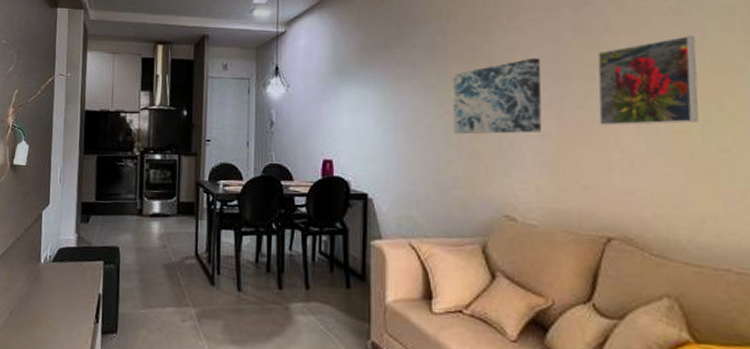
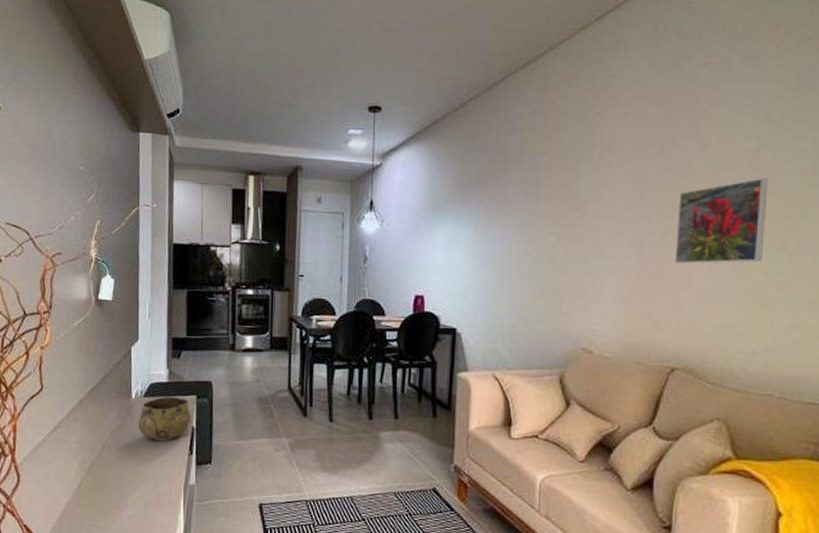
decorative bowl: none [45,261,98,308] -> present [137,396,191,441]
wall art: present [452,57,542,135] -> none [540,196,627,272]

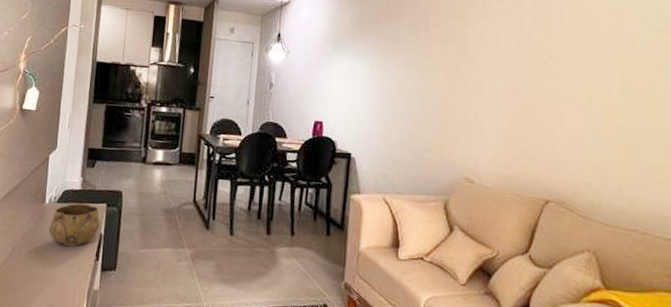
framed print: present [675,178,769,264] -> none [549,33,630,108]

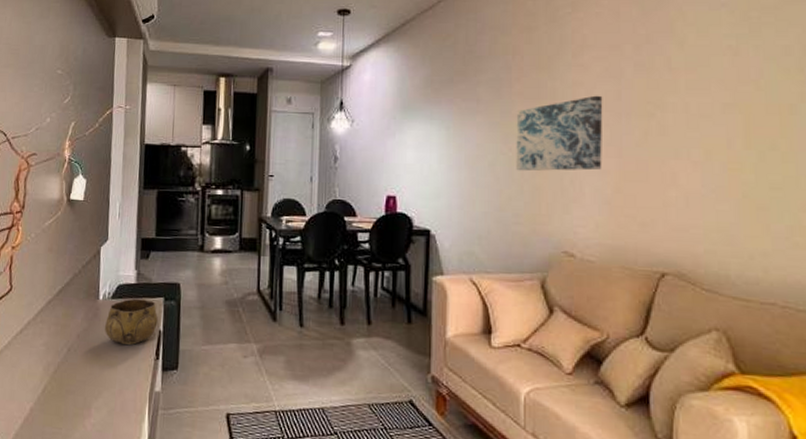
wall art: none [429,42,506,108] -> present [516,95,603,172]

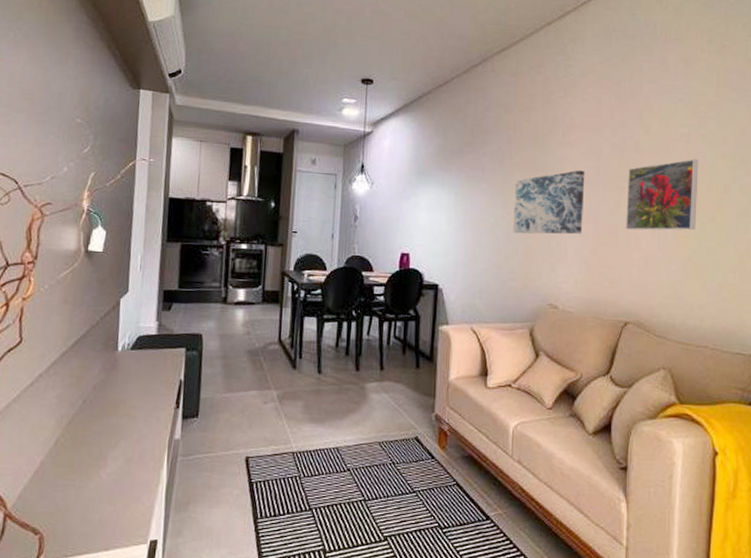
decorative bowl: present [104,298,158,345] -> none [122,349,179,395]
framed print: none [657,75,753,163] -> present [626,159,699,231]

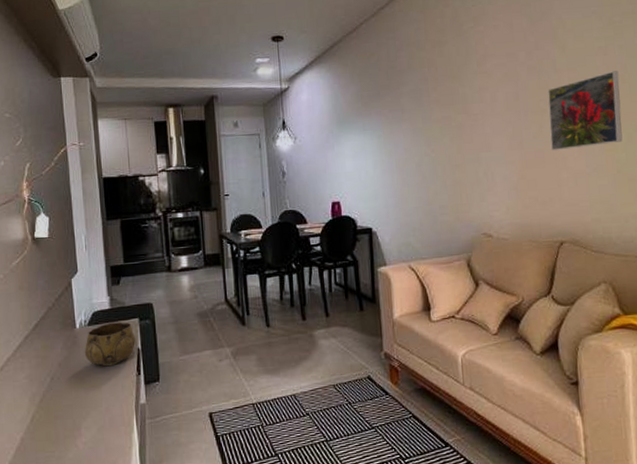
decorative bowl: none [122,349,179,395] -> present [84,322,135,366]
wall art: present [513,170,585,235] -> none [435,97,509,169]

